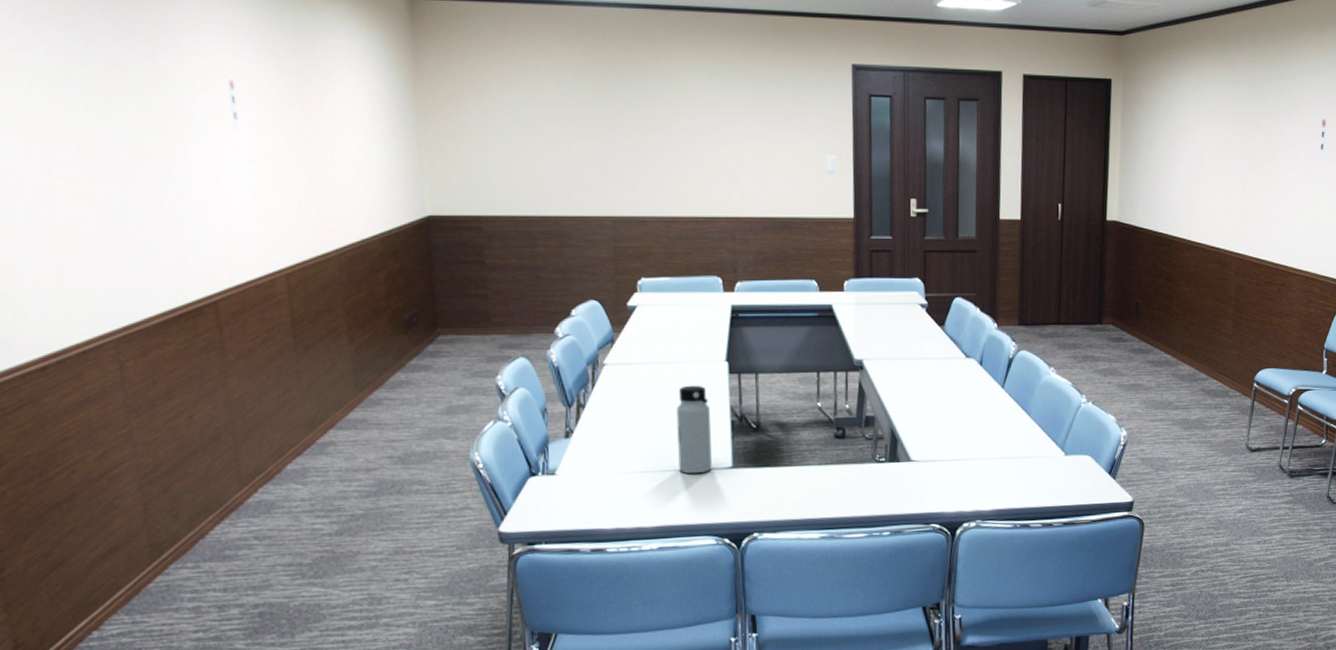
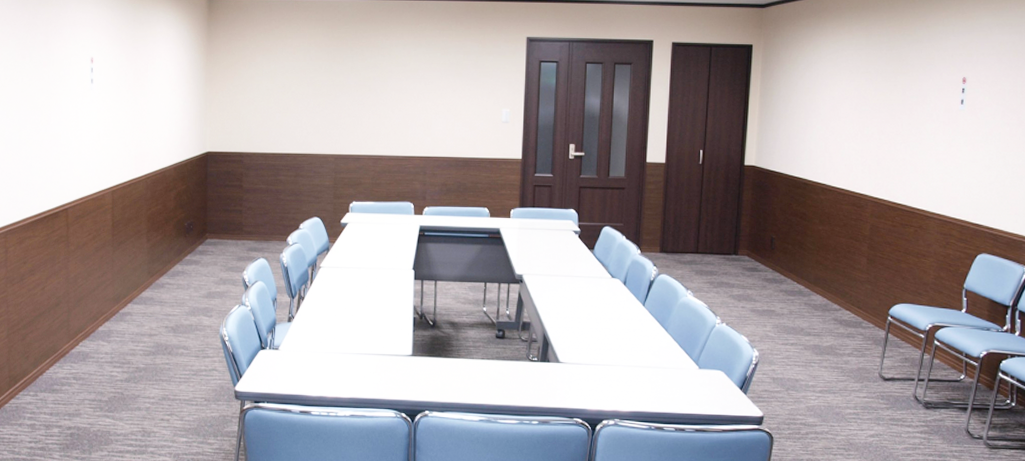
water bottle: present [676,385,712,474] -> none [370,287,397,359]

